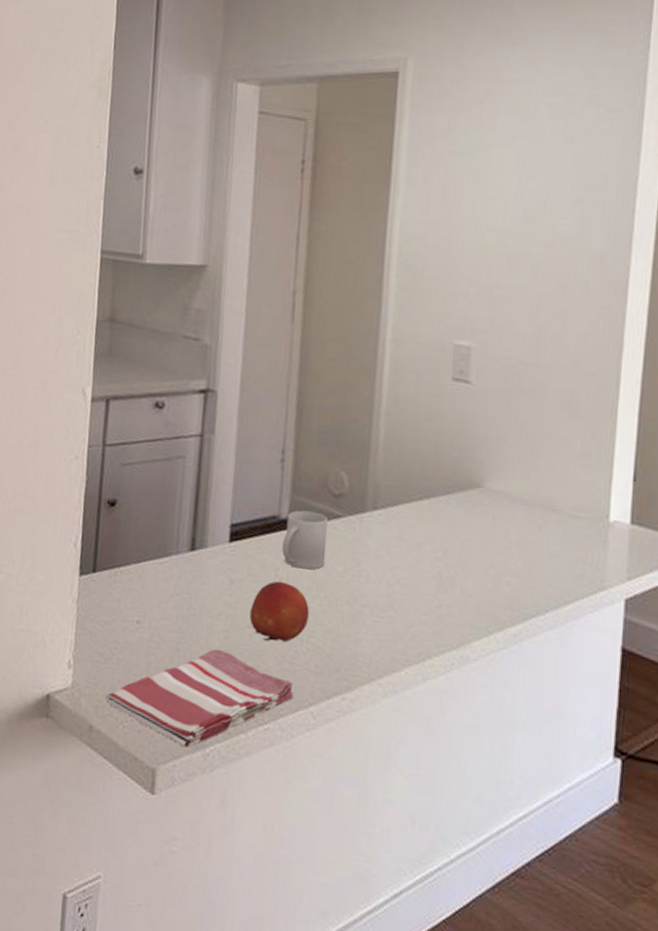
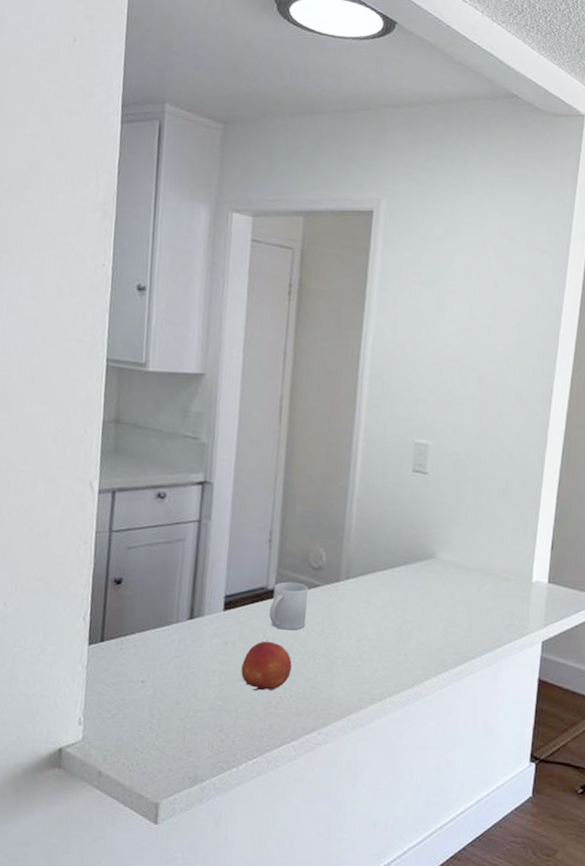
dish towel: present [105,648,294,748] -> none [113,700,278,783]

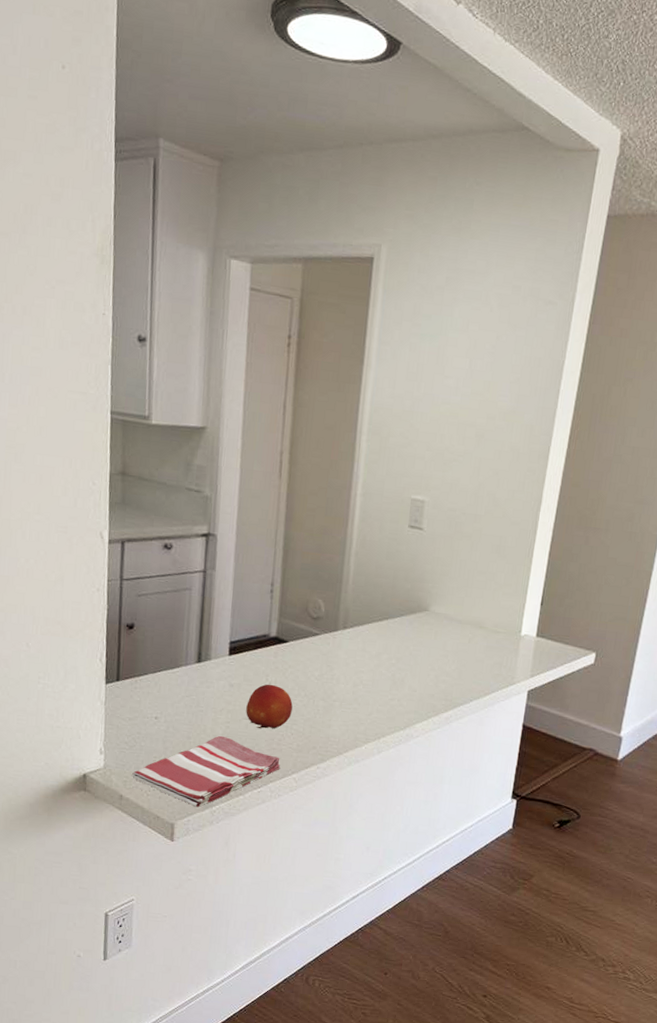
dish towel: none [113,700,278,783] -> present [132,735,281,807]
mug: present [269,581,308,631] -> none [271,630,308,675]

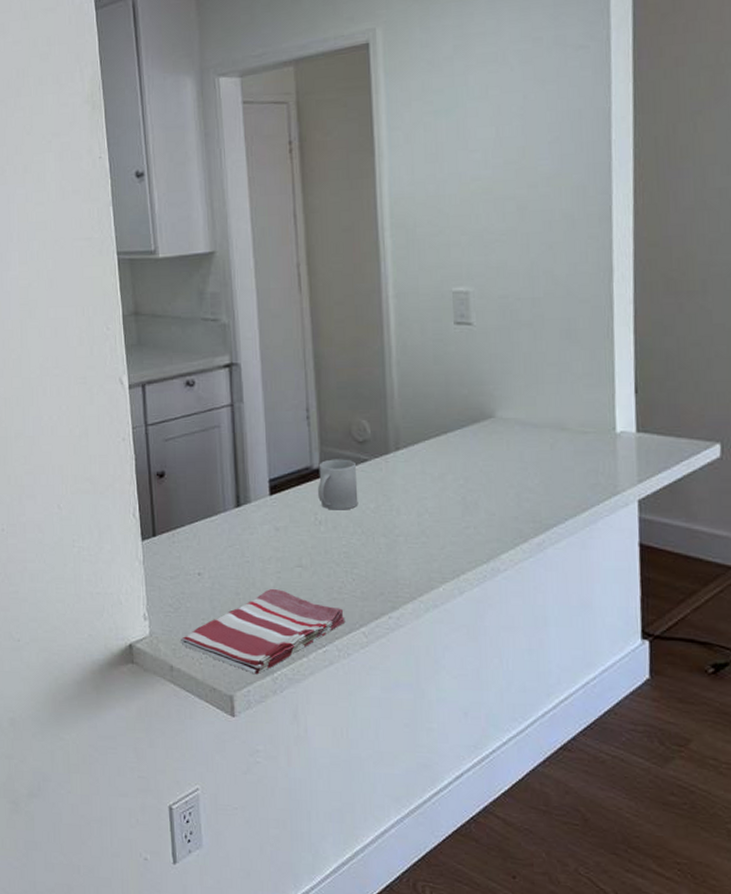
fruit: present [246,684,293,729] -> none [297,523,350,576]
mug: none [271,630,308,675] -> present [318,459,358,510]

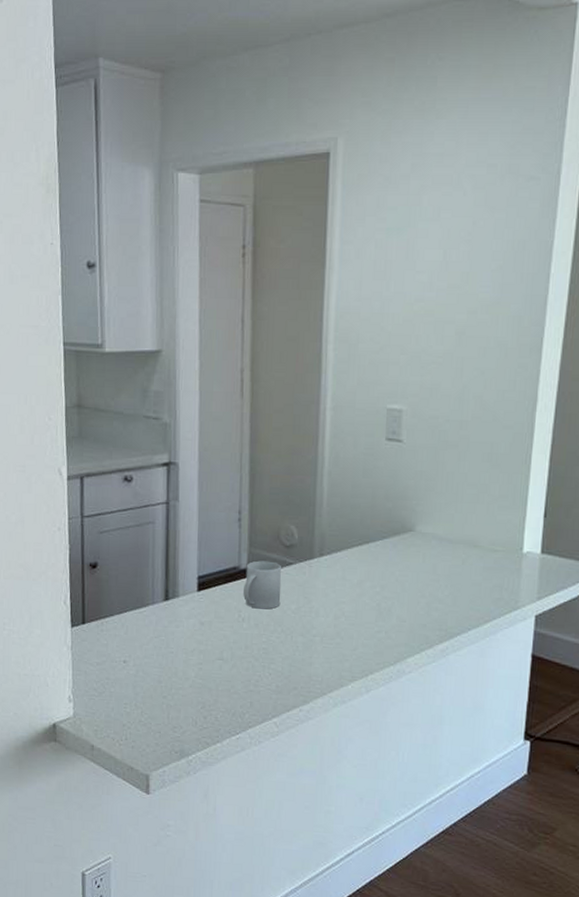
dish towel: present [181,588,346,675] -> none [103,678,260,757]

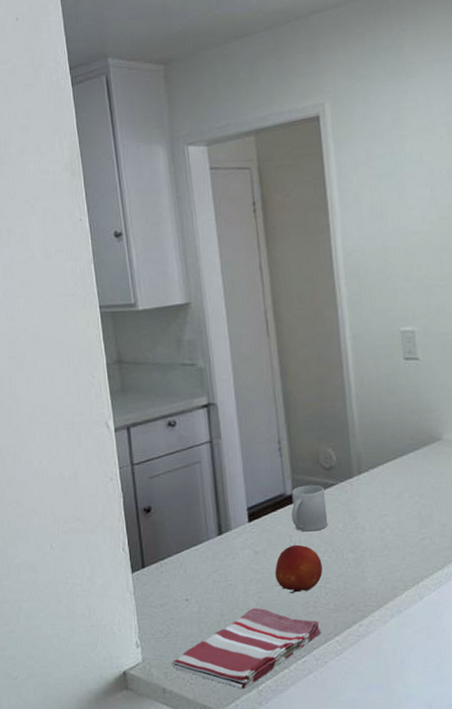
dish towel: none [103,678,260,757] -> present [172,607,322,689]
fruit: none [219,620,269,669] -> present [275,544,323,593]

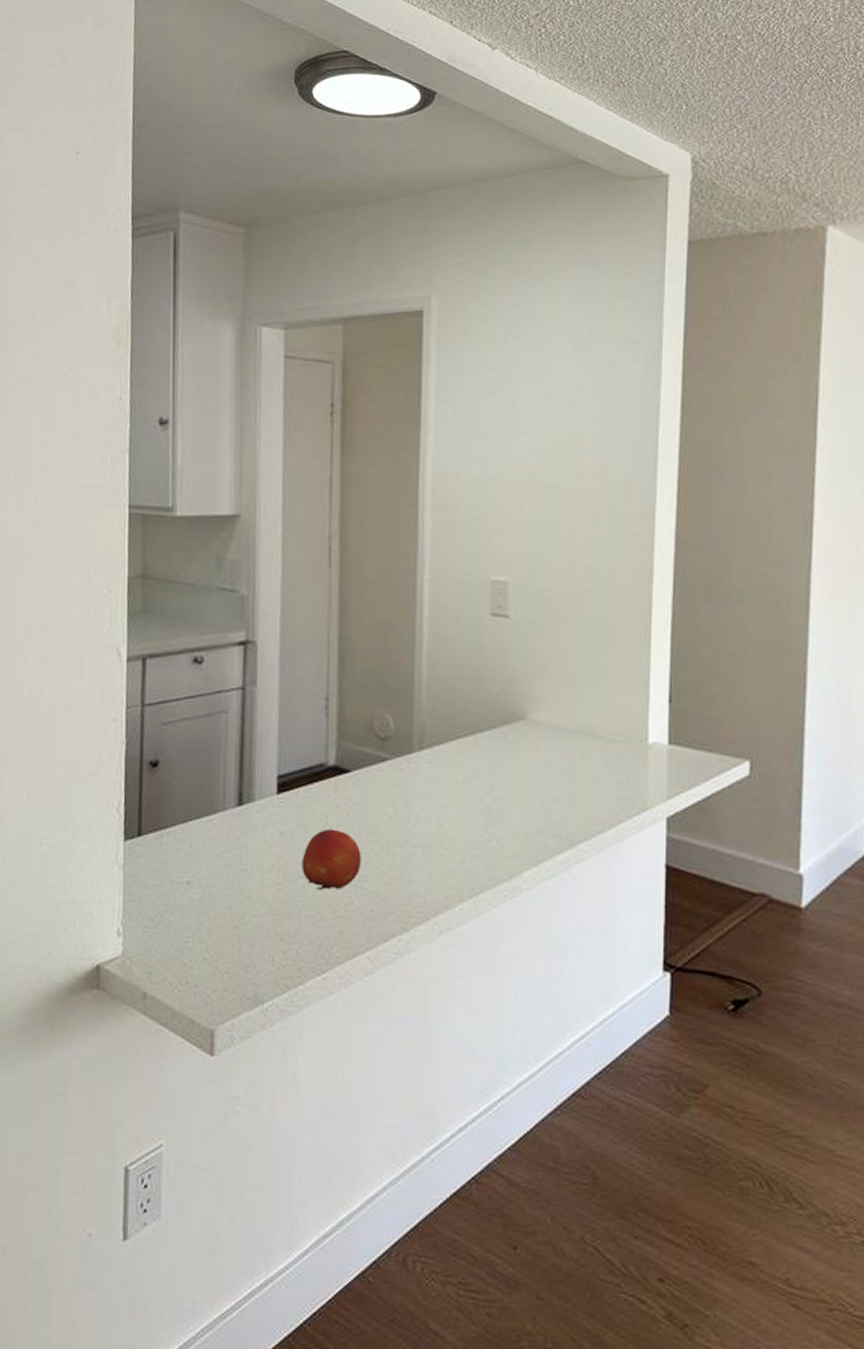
dish towel: present [172,607,322,689] -> none [158,902,350,1005]
mug: present [291,485,328,532] -> none [331,756,376,815]

